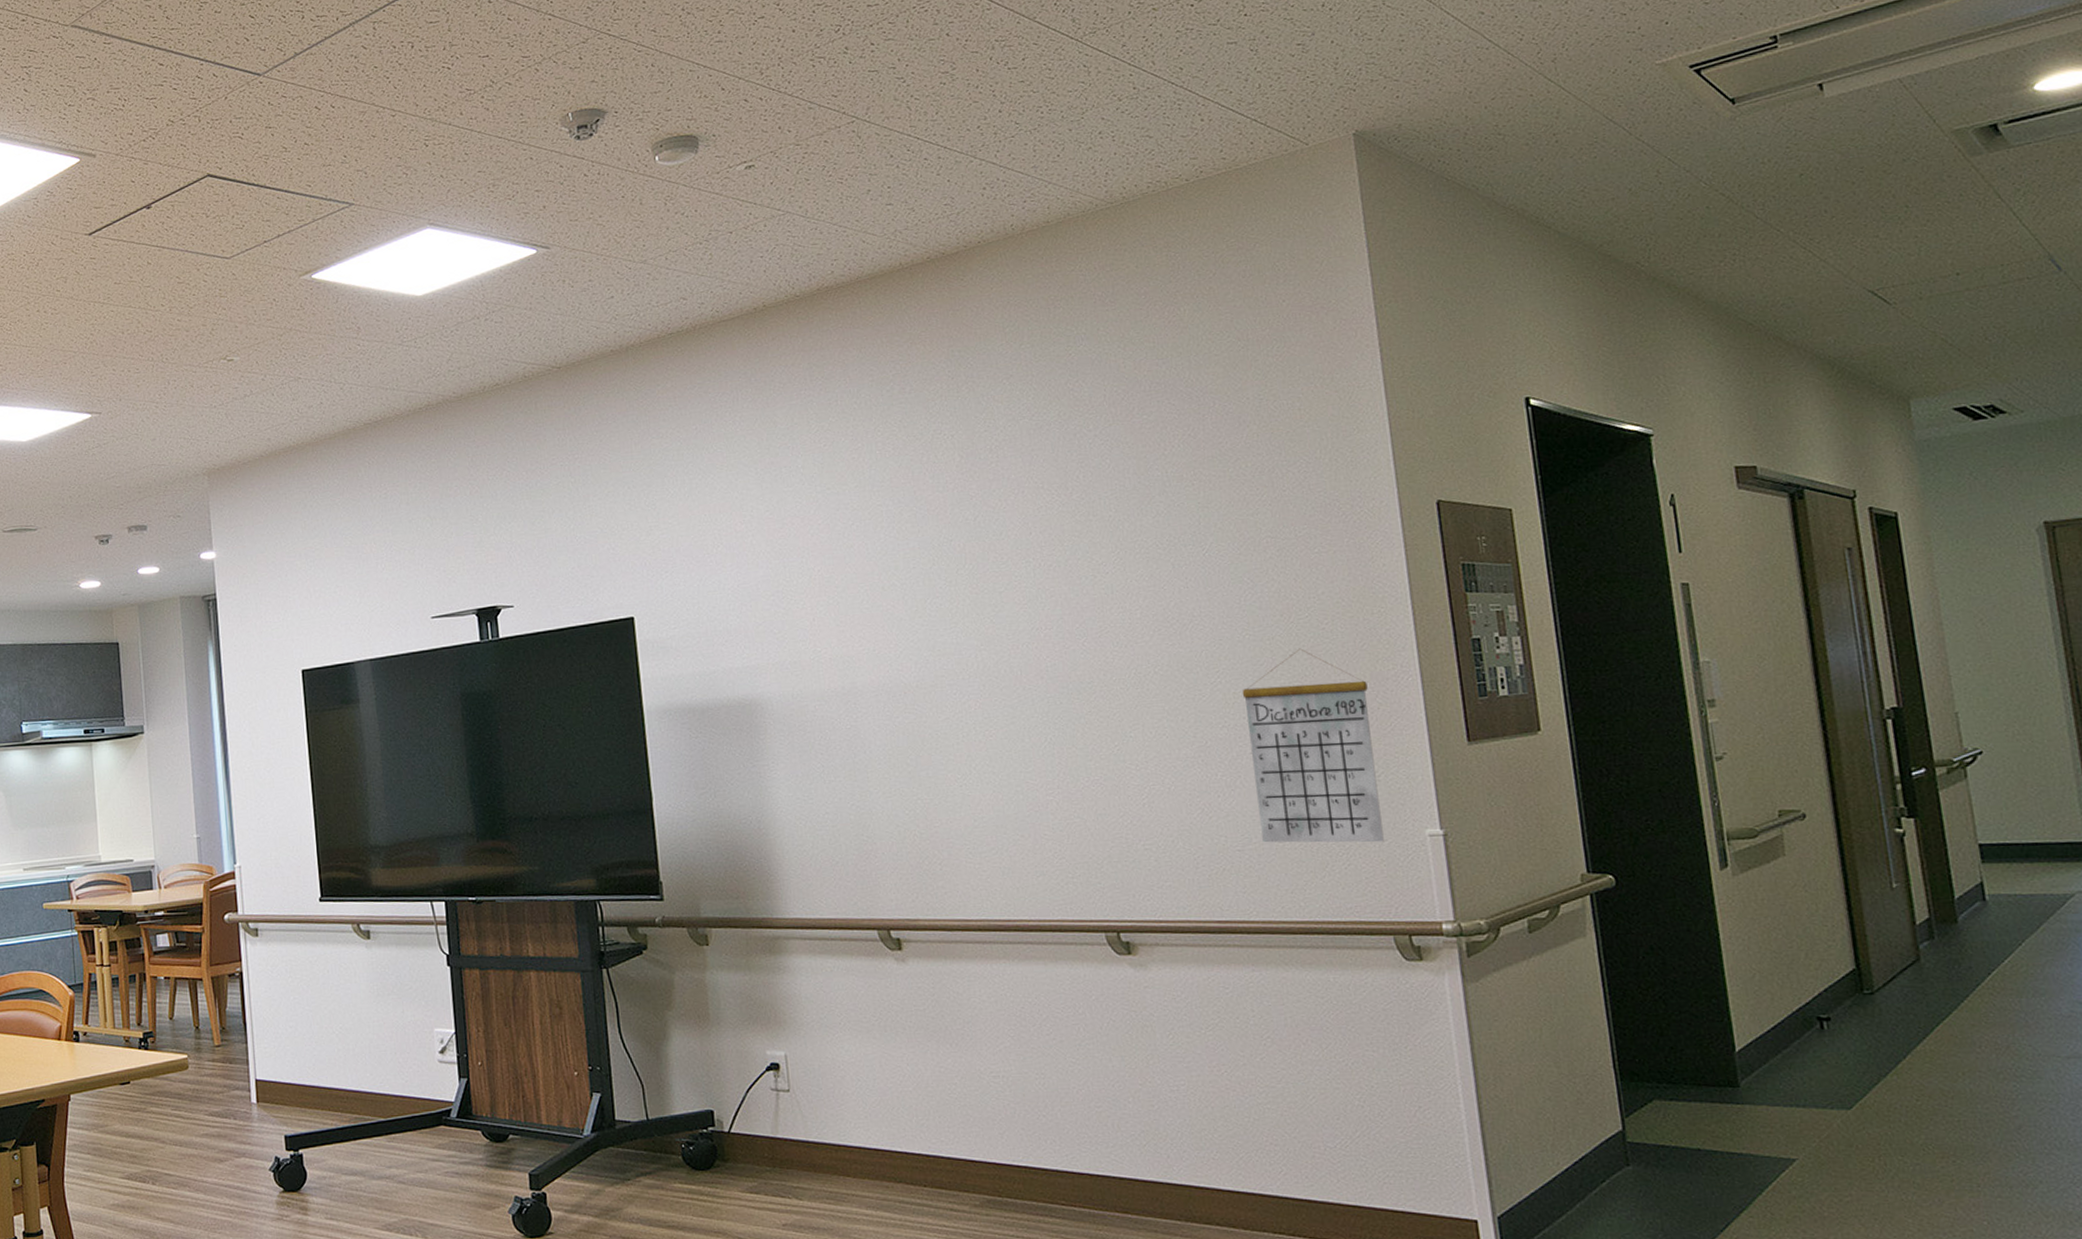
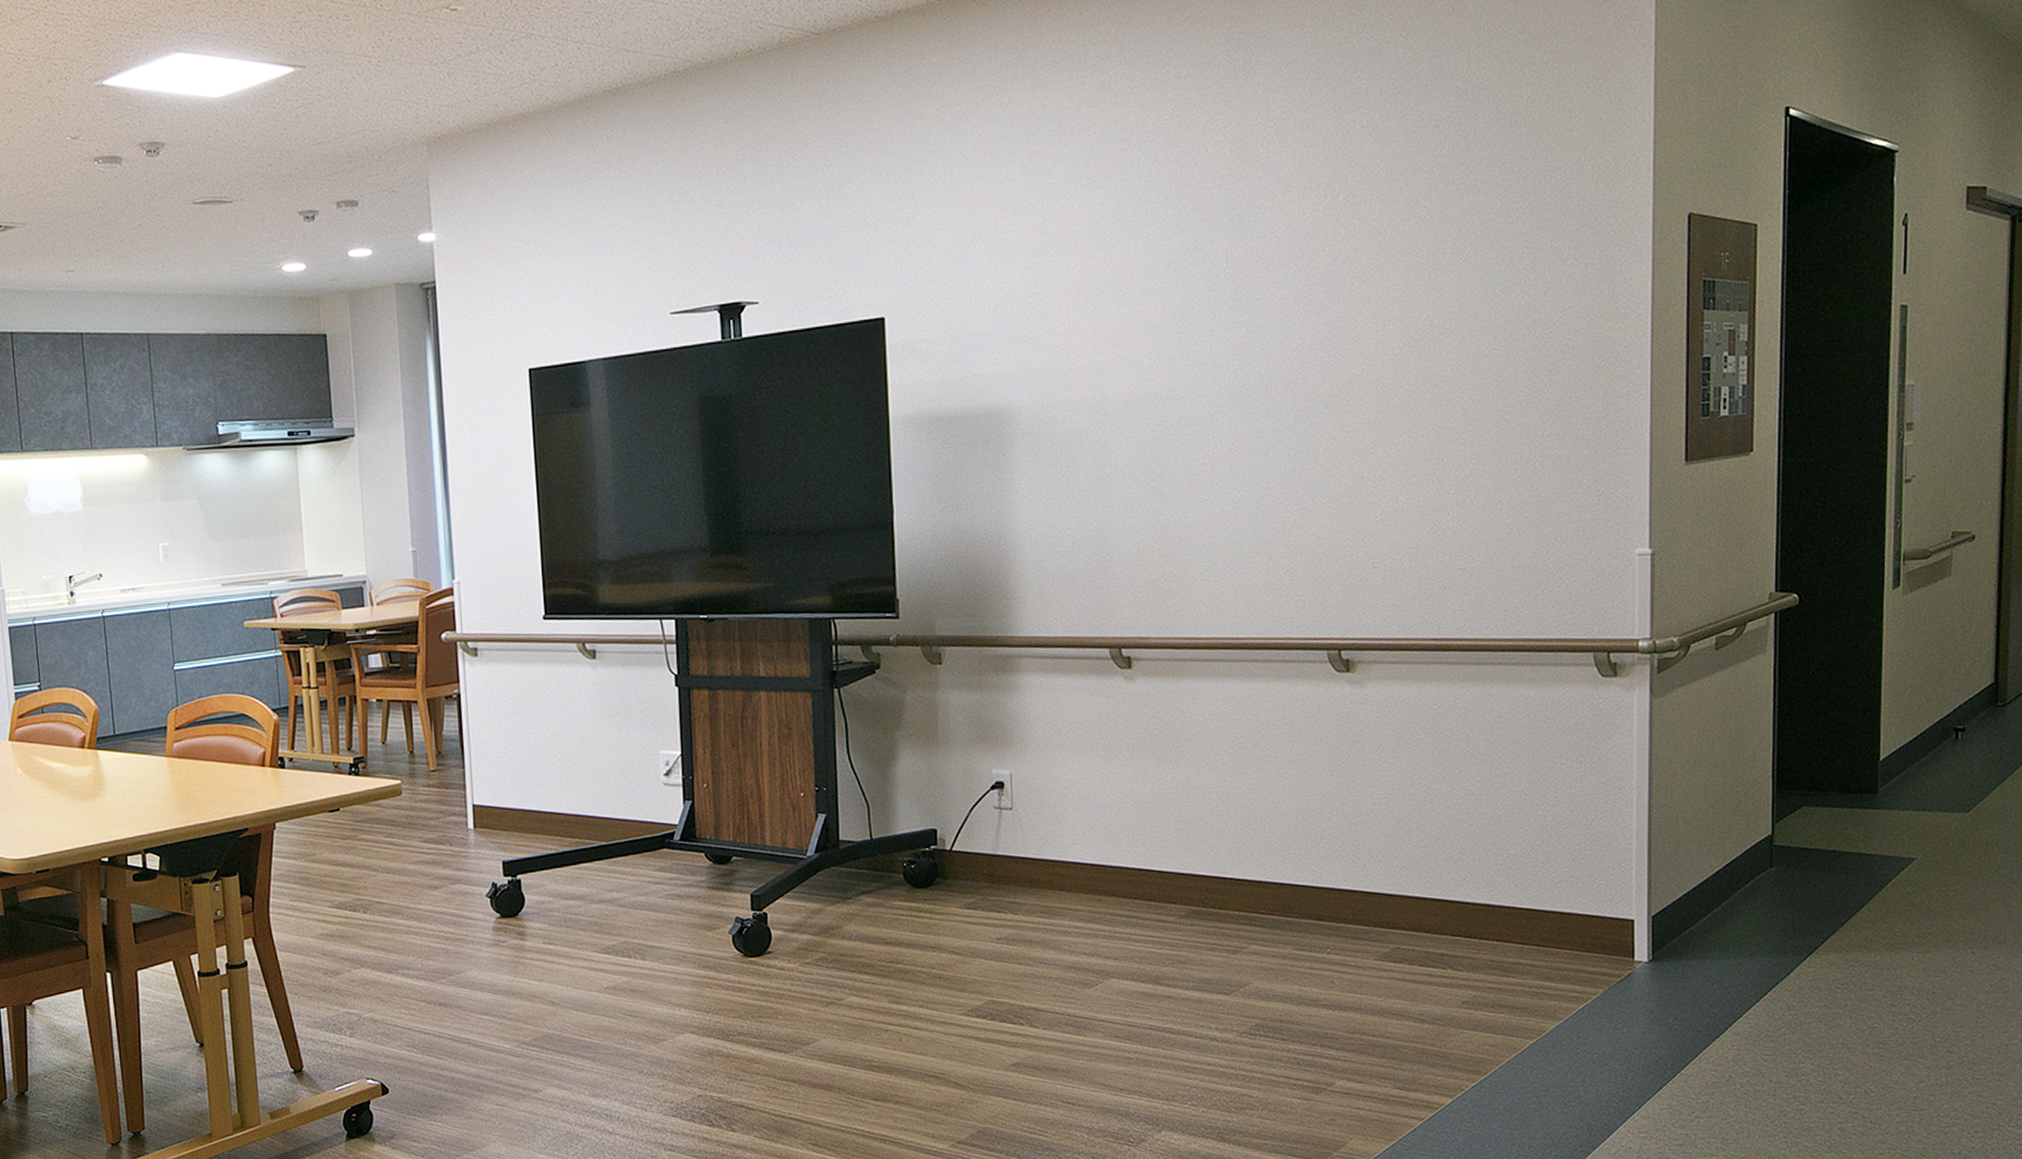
calendar: present [1242,648,1384,843] -> none [1481,364,1600,562]

